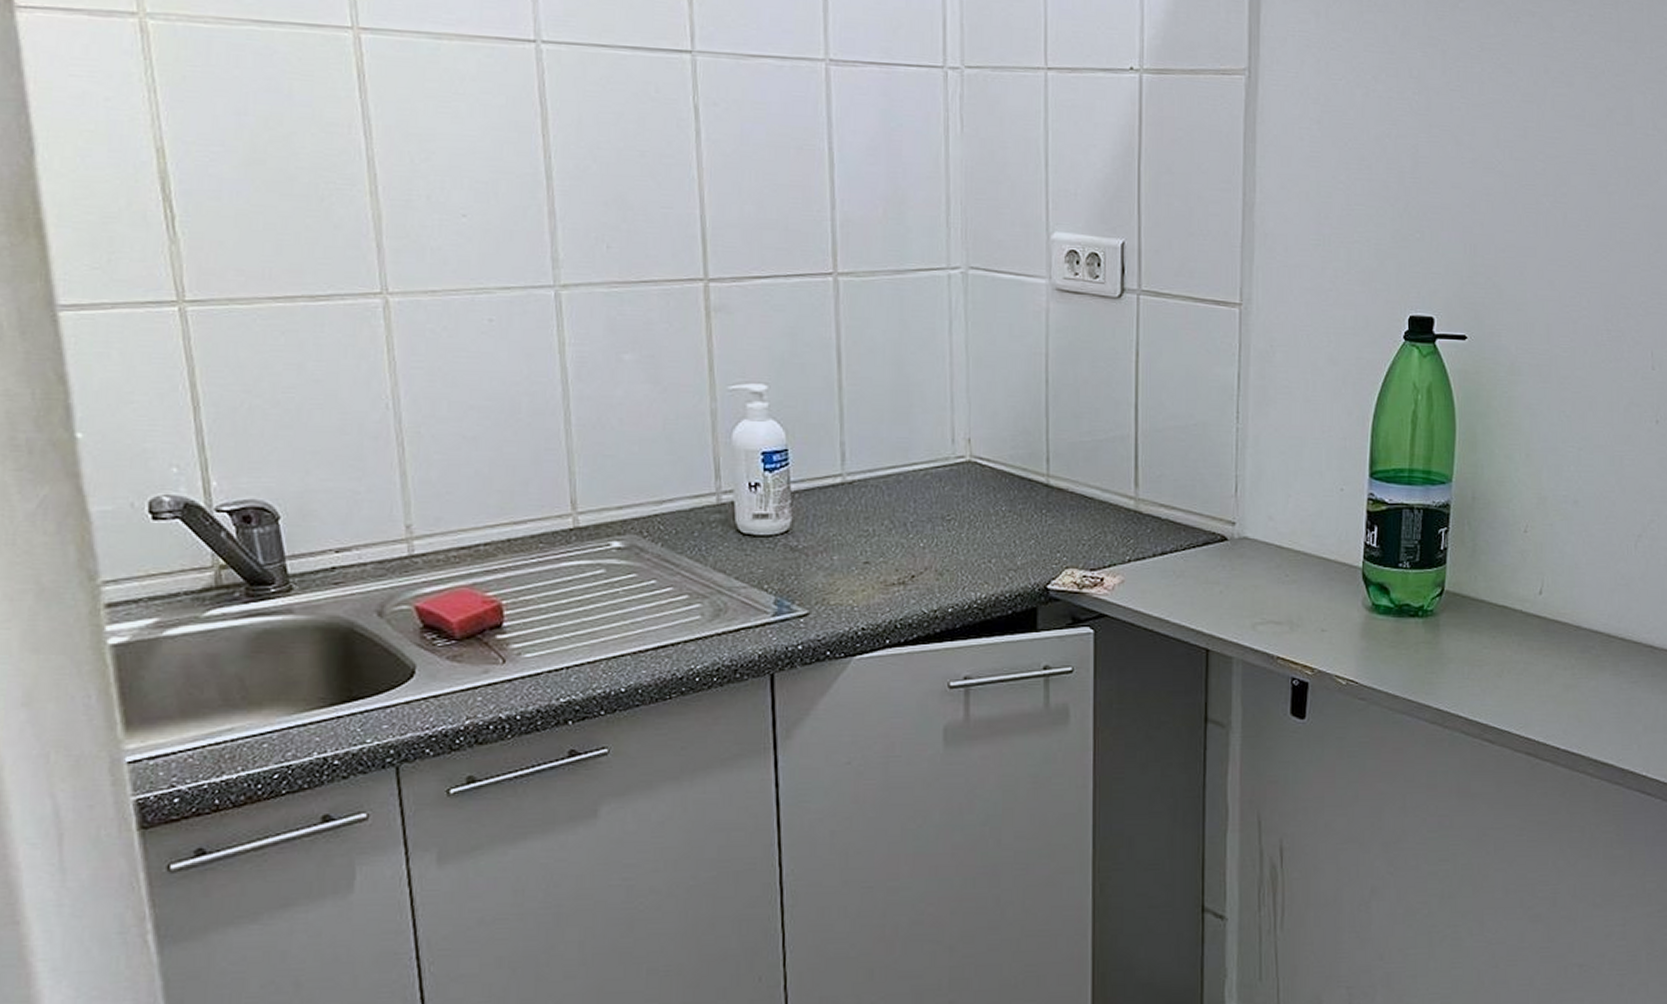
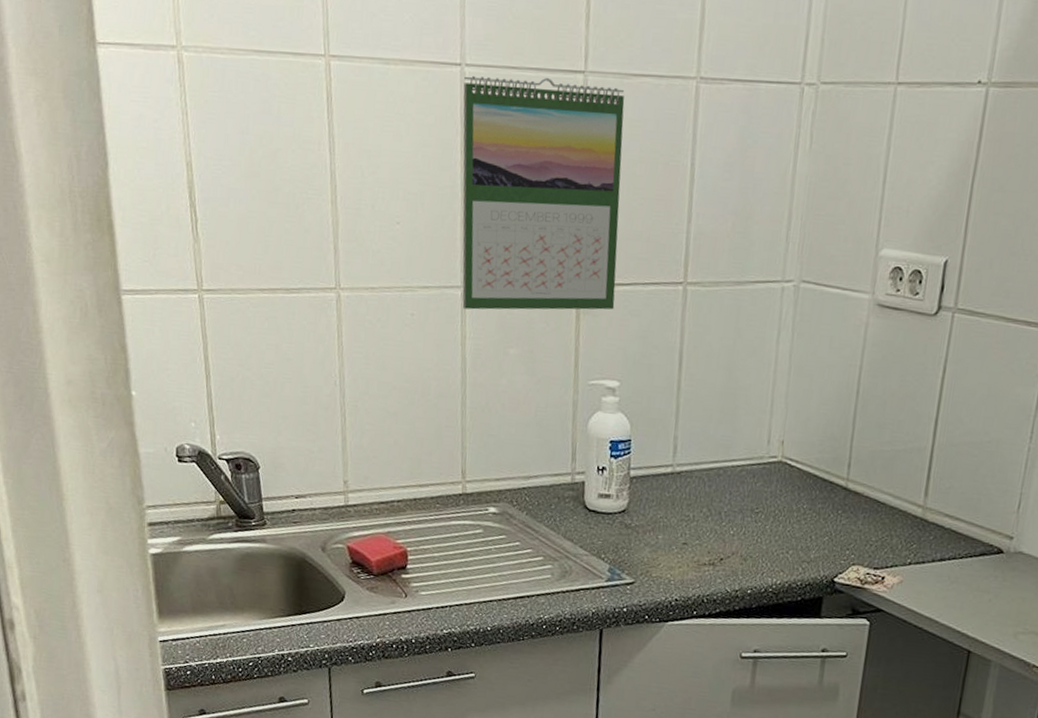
calendar: none [540,53,753,312] -> present [462,75,625,310]

